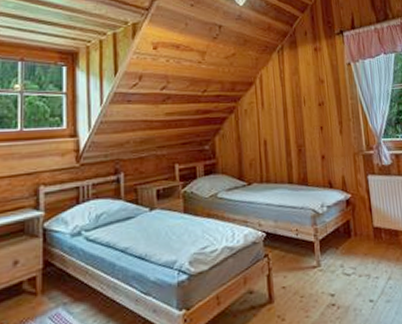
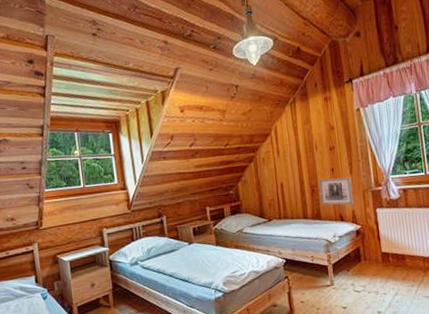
wall art: none [306,137,344,171] -> present [318,177,354,206]

